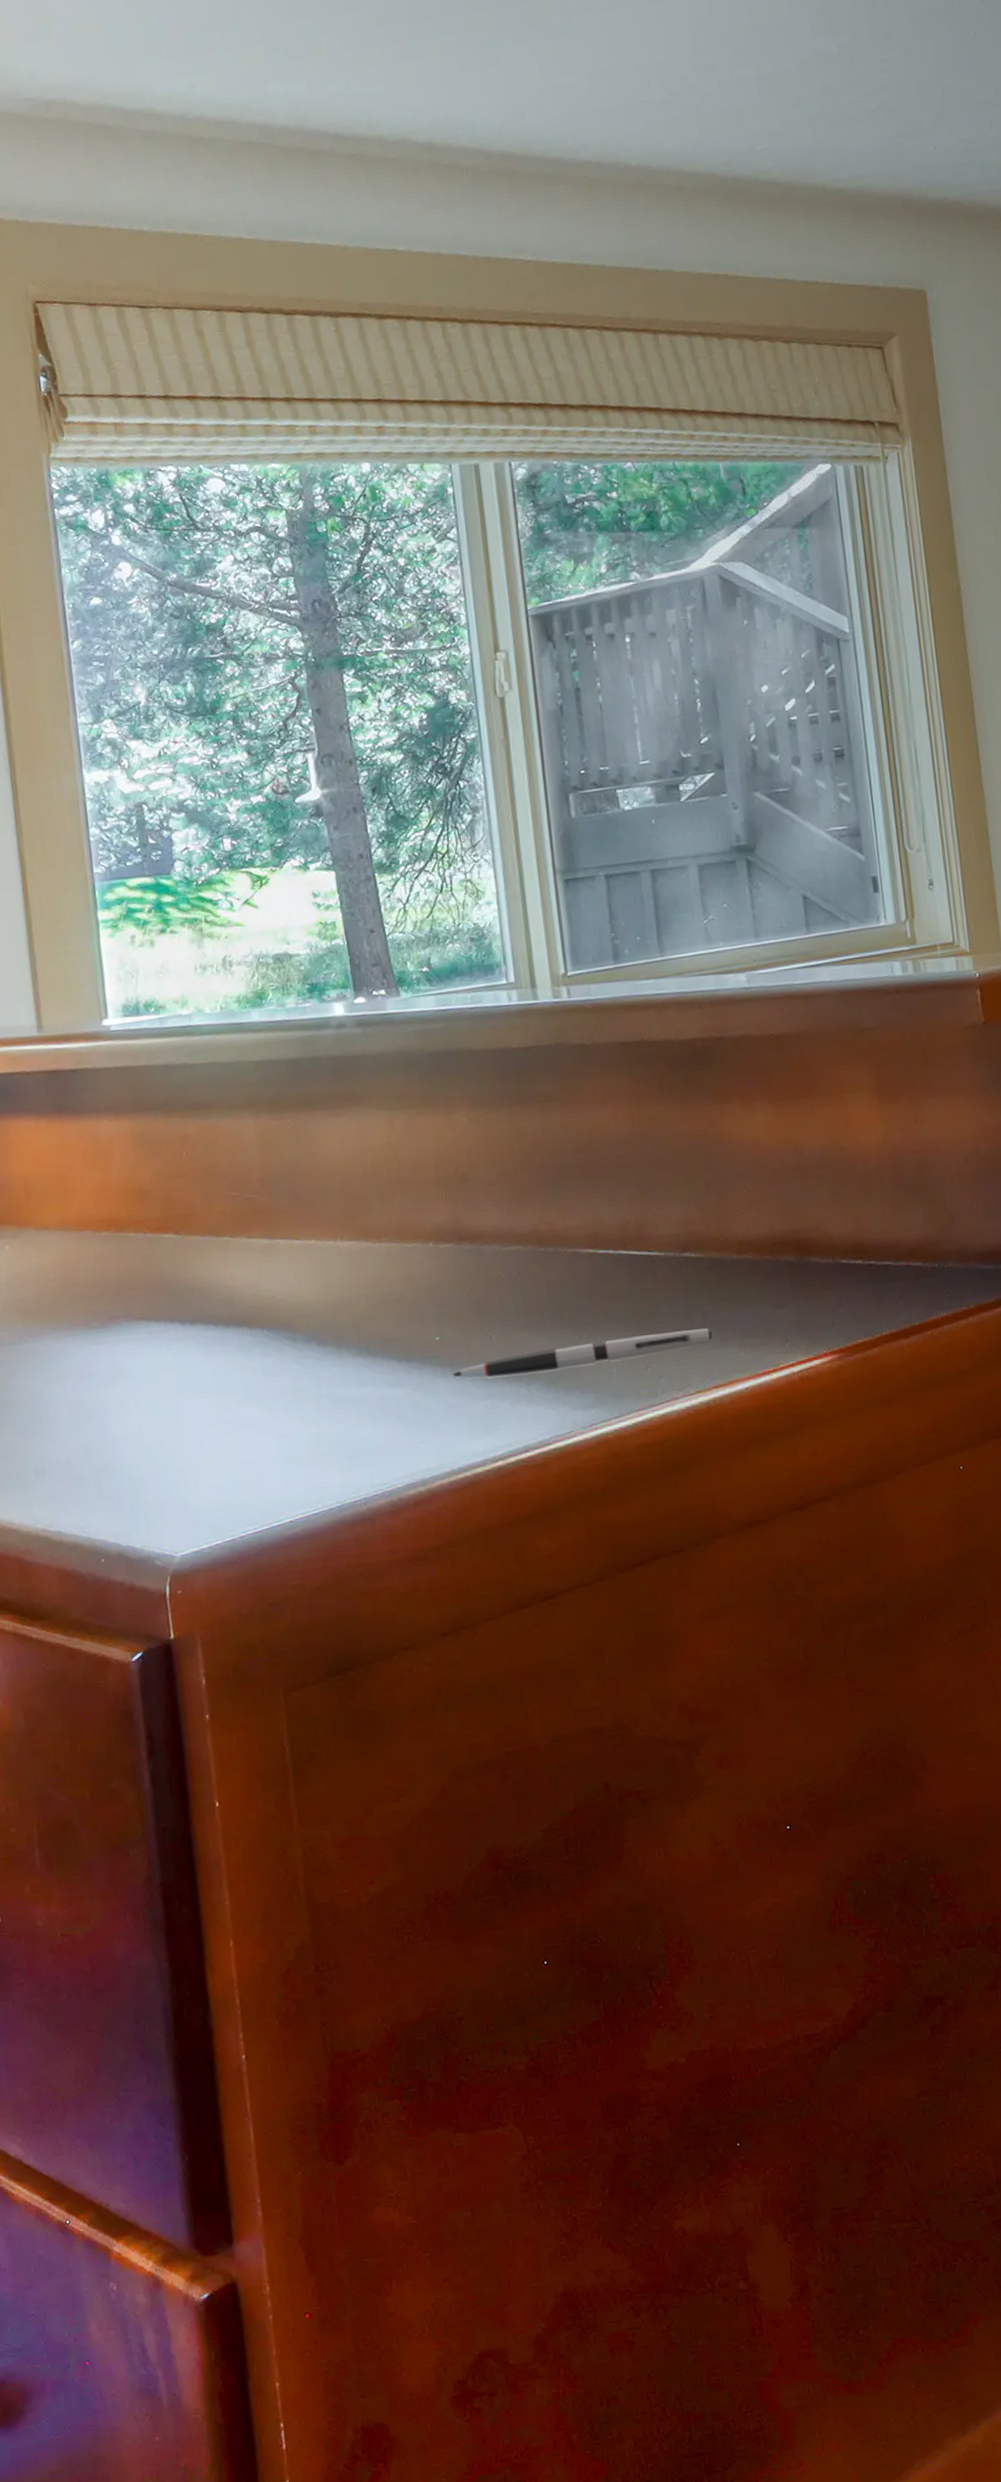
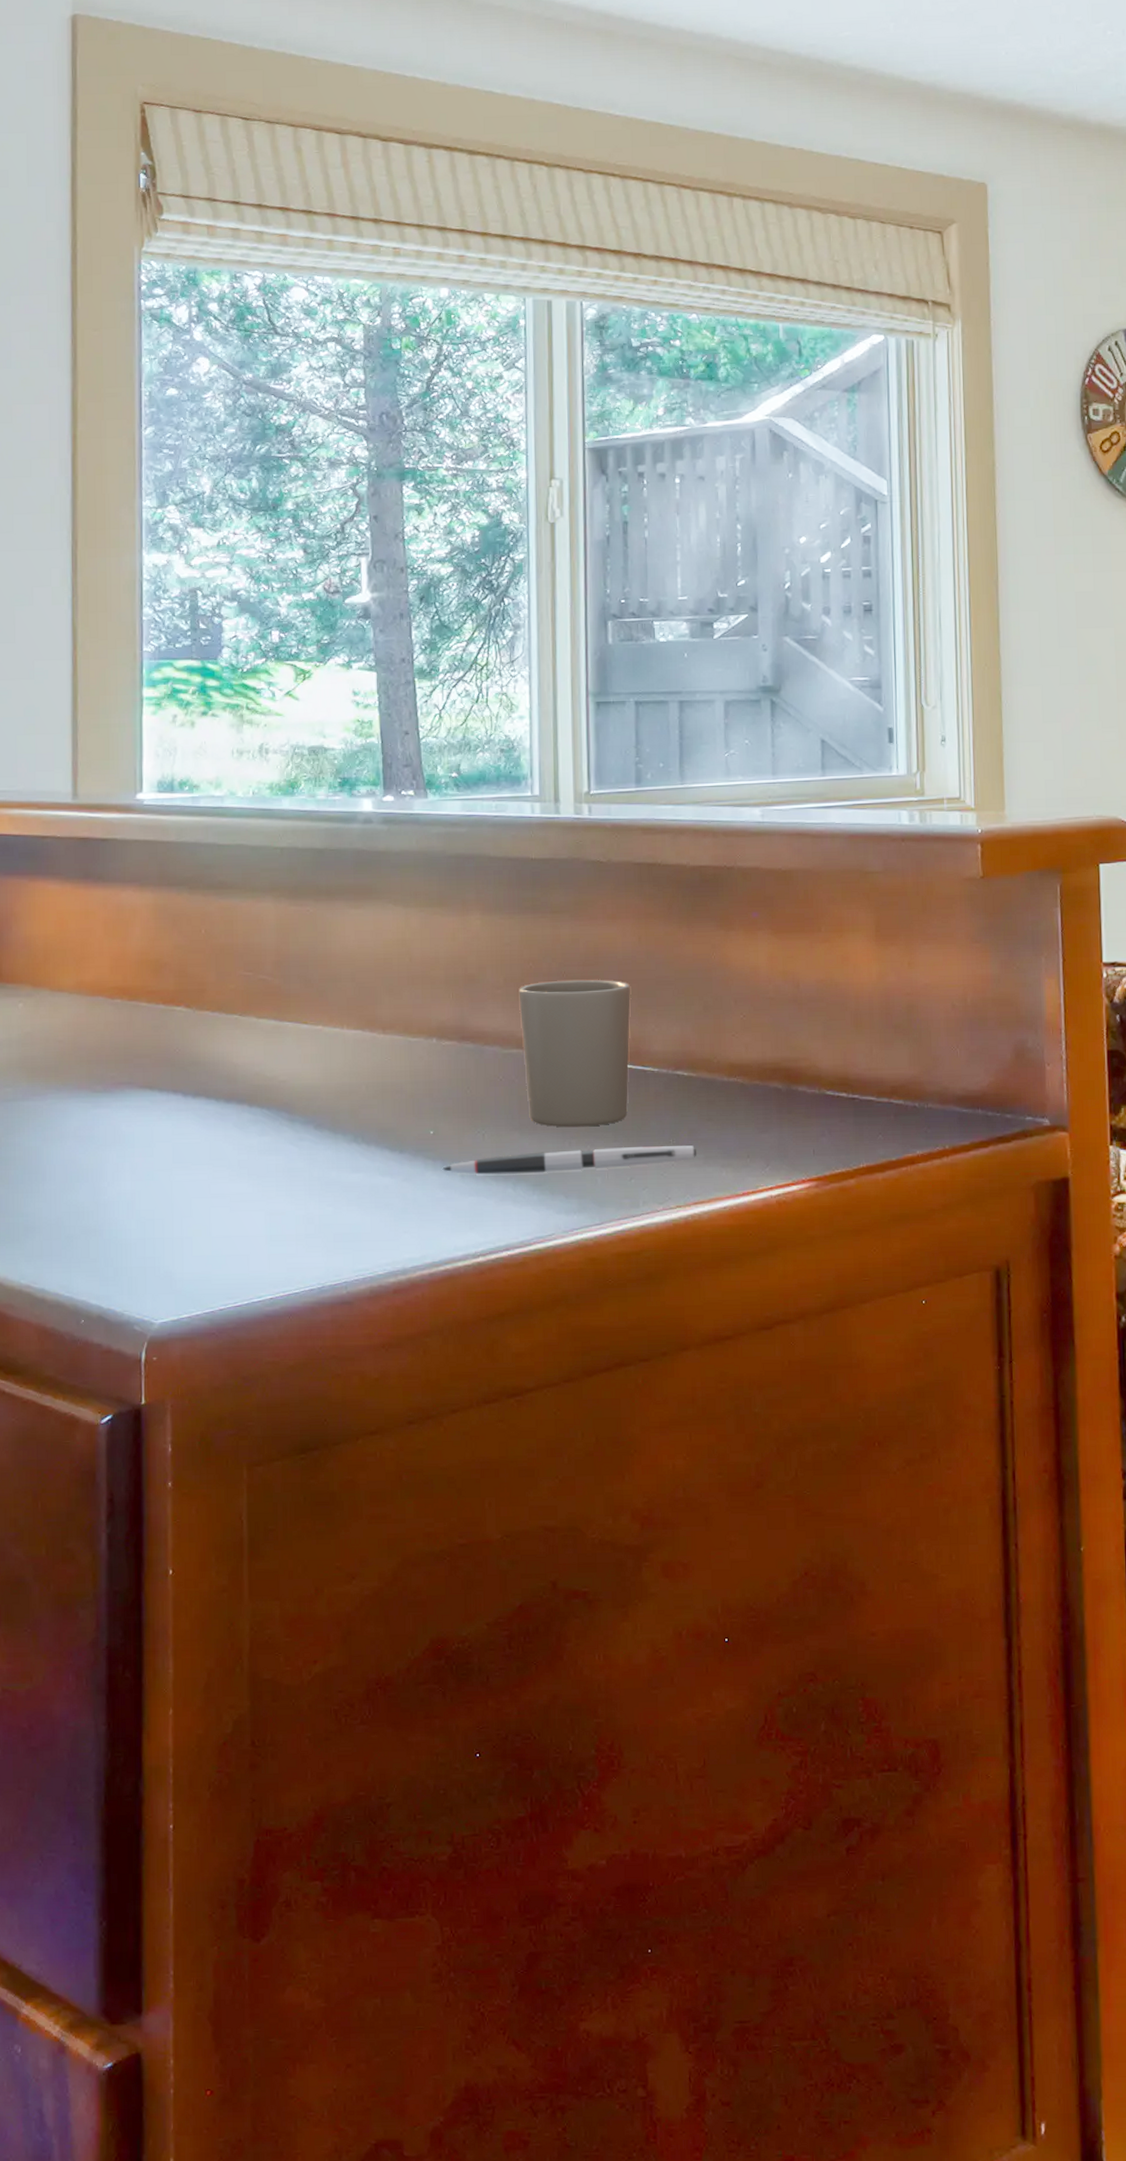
mug: none [513,1166,637,1322] -> present [519,980,631,1128]

